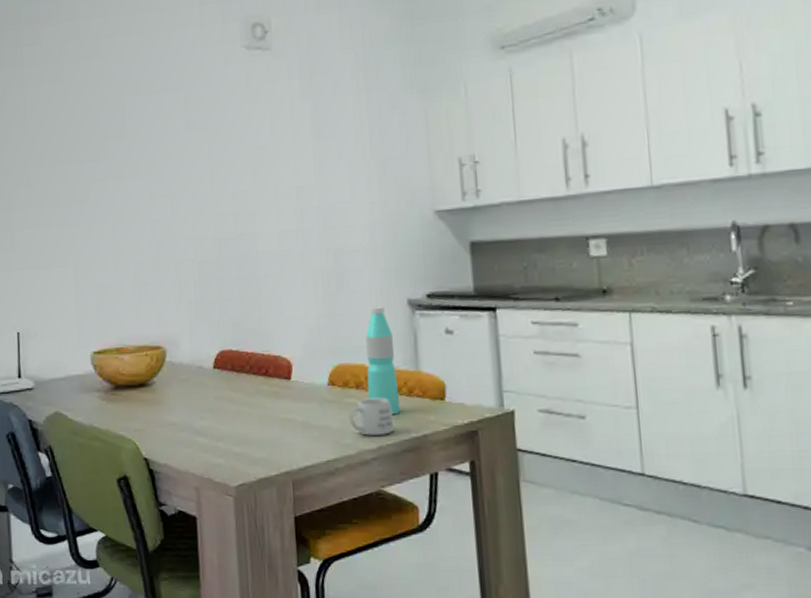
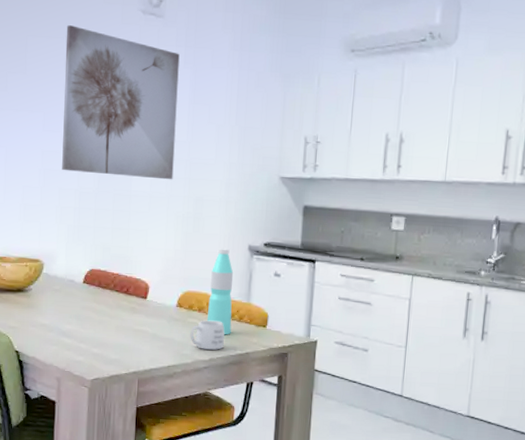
wall art: none [164,76,305,240] -> present [62,25,180,180]

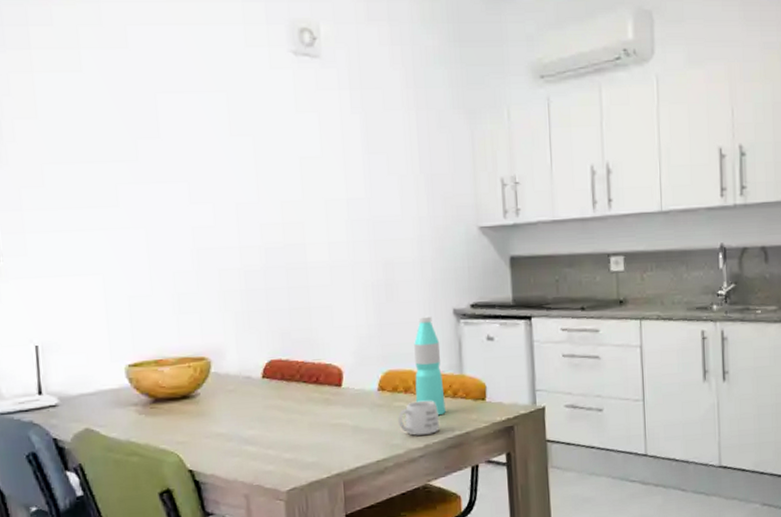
wall art: present [62,25,180,180] -> none [203,76,355,248]

